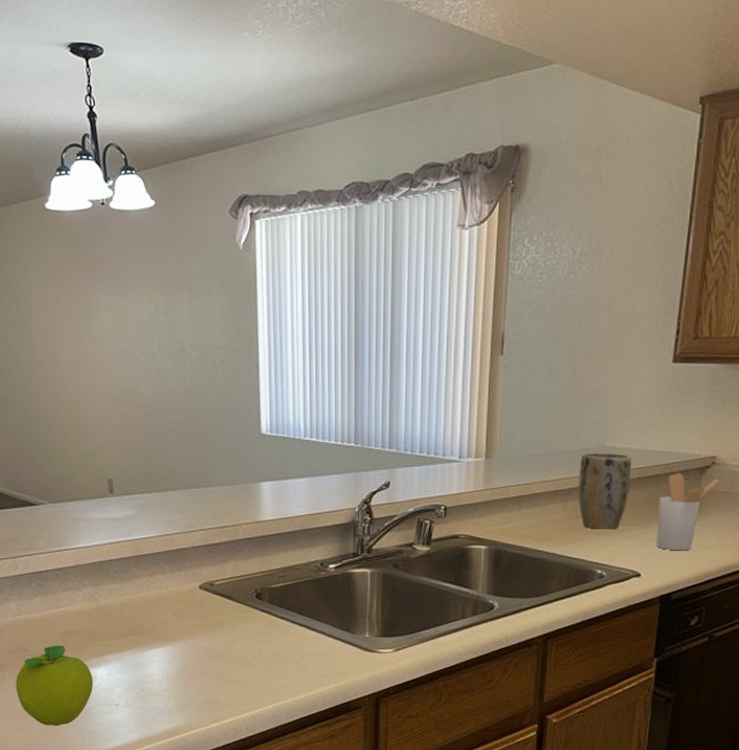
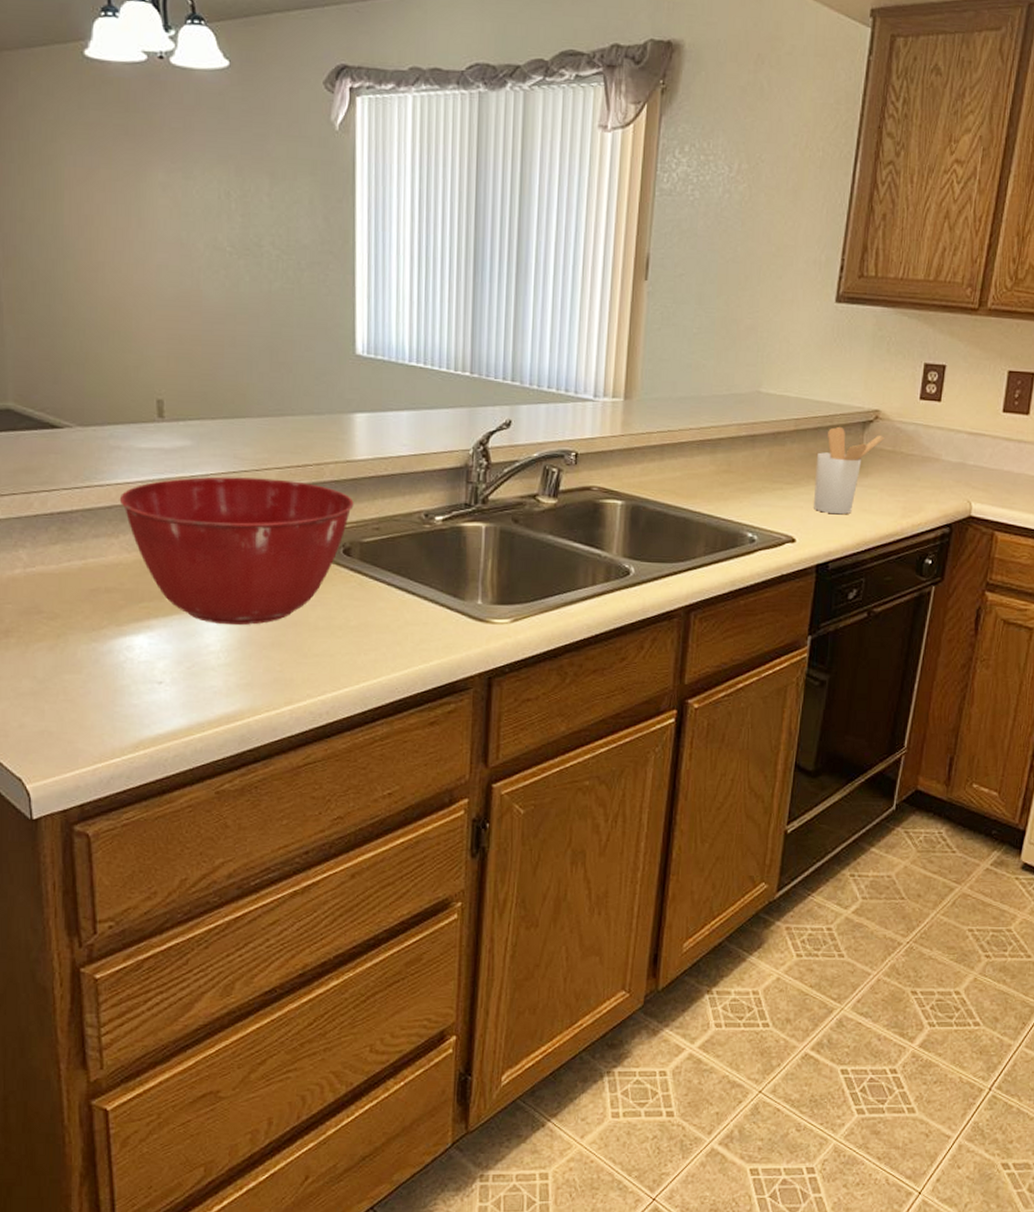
fruit: present [16,646,93,726] -> none [24,606,129,709]
mixing bowl: none [82,539,263,658] -> present [119,476,354,626]
plant pot: present [578,452,632,529] -> none [728,398,789,487]

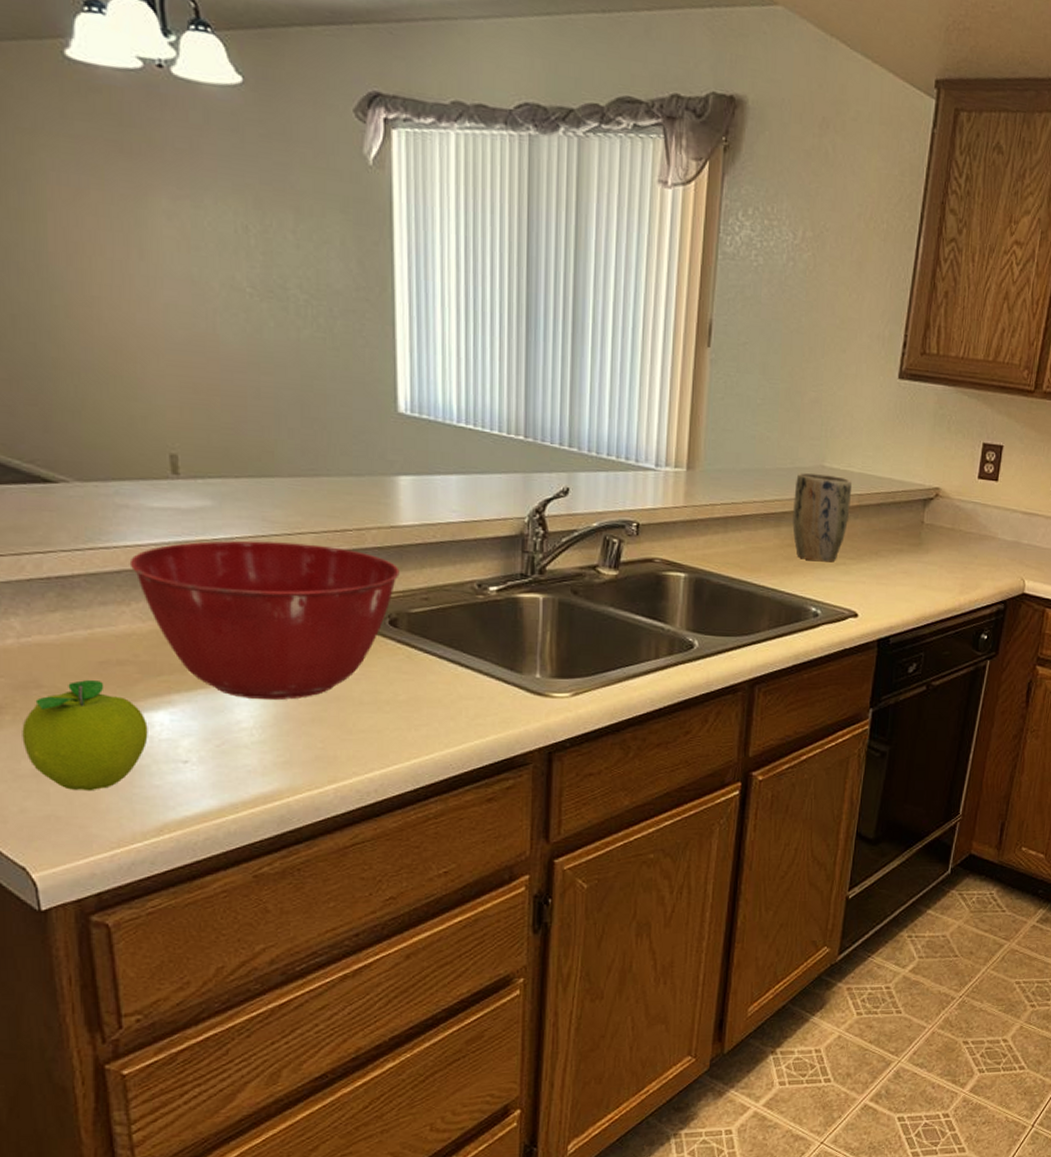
fruit: none [24,606,129,709] -> present [22,680,148,792]
plant pot: none [728,398,789,487] -> present [792,472,853,562]
utensil holder: present [814,426,885,515] -> none [876,503,944,590]

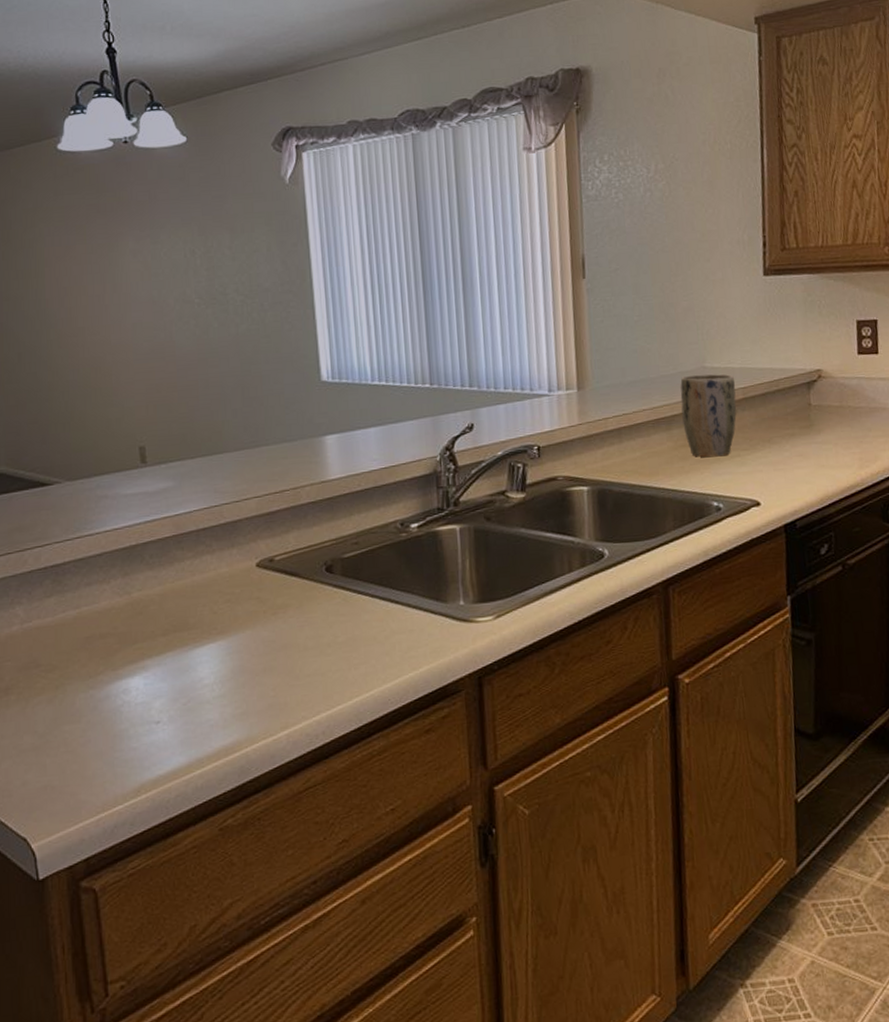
fruit: present [22,680,148,792] -> none [24,655,126,760]
mixing bowl: present [129,540,400,701] -> none [108,507,332,657]

